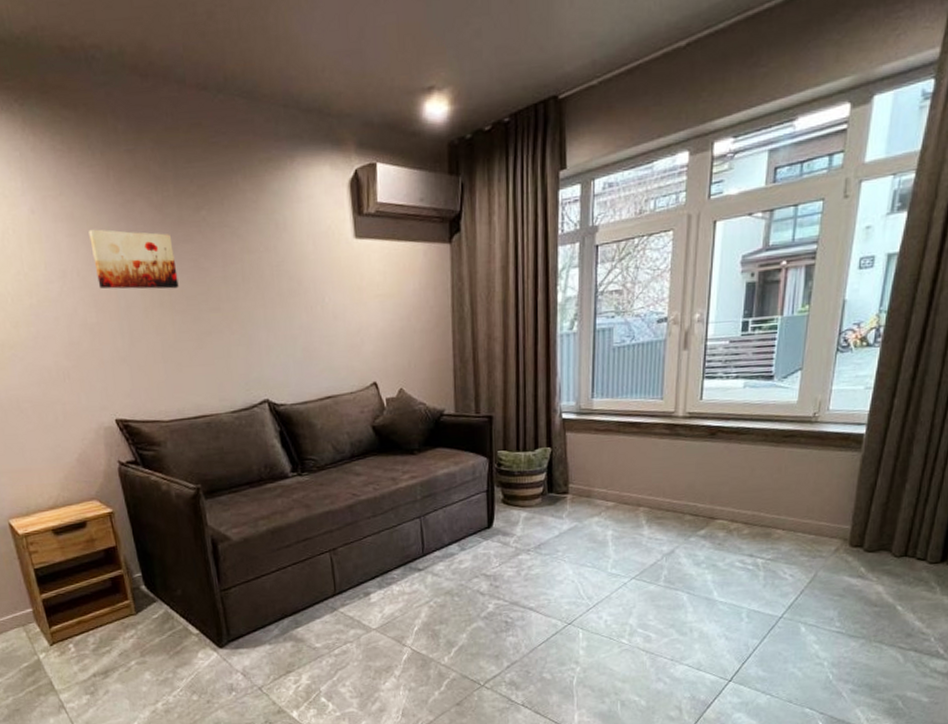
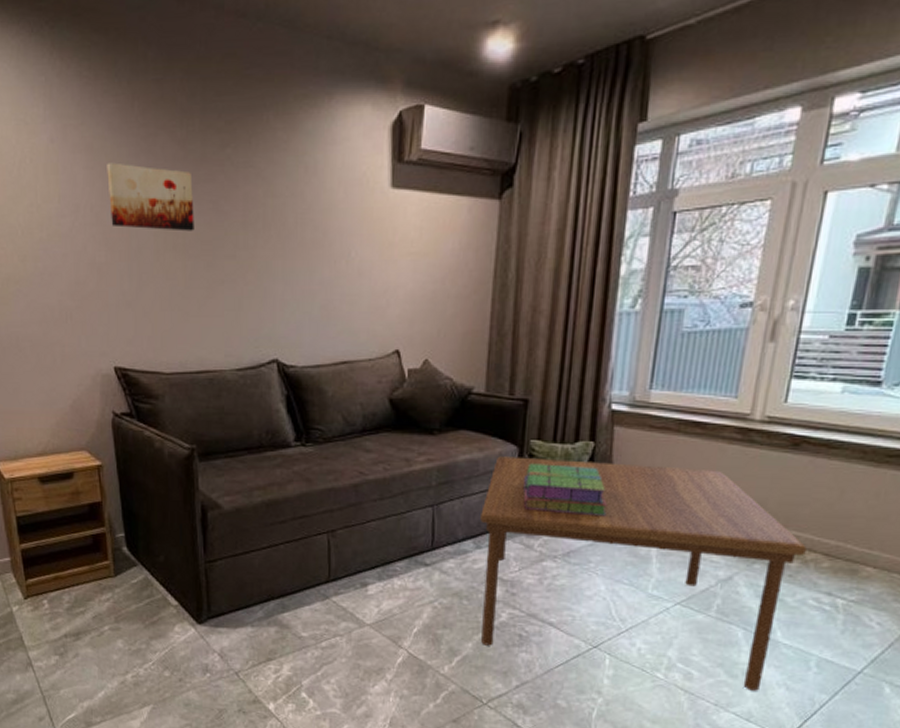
coffee table: none [462,462,730,644] -> present [480,456,807,691]
stack of books: none [496,469,567,513] -> present [523,463,607,517]

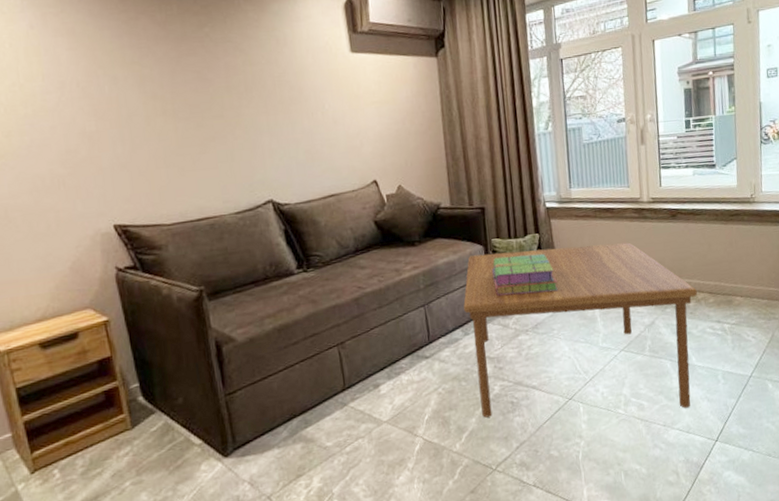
wall art: present [107,162,194,232] -> none [90,43,182,99]

